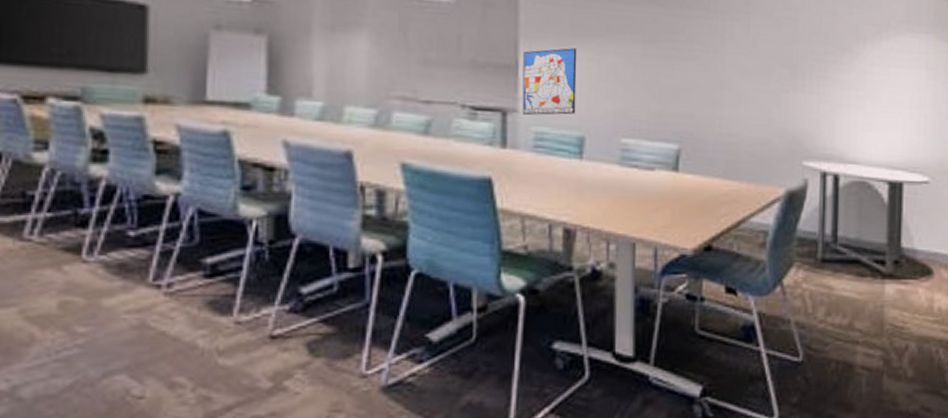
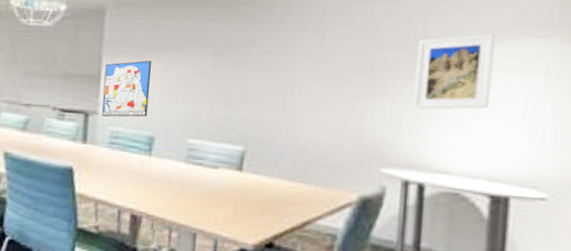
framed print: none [828,28,889,102] -> present [413,33,496,110]

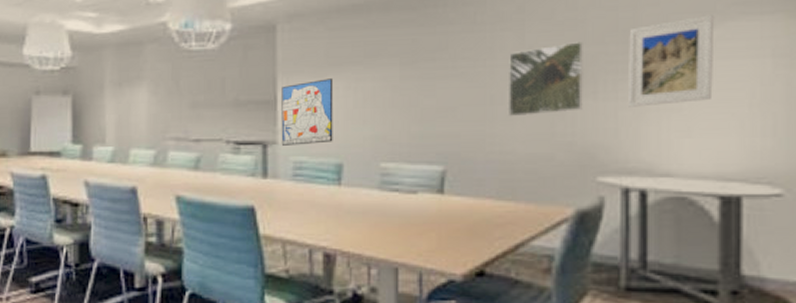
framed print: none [304,47,377,109] -> present [507,42,585,117]

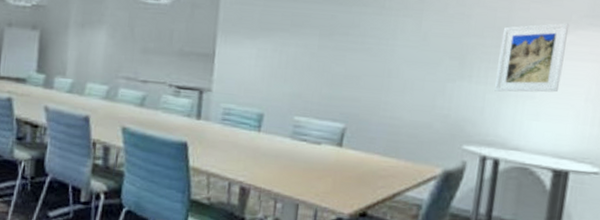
wall art: present [281,78,334,146] -> none [215,40,264,95]
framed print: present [507,42,585,117] -> none [400,33,467,90]

